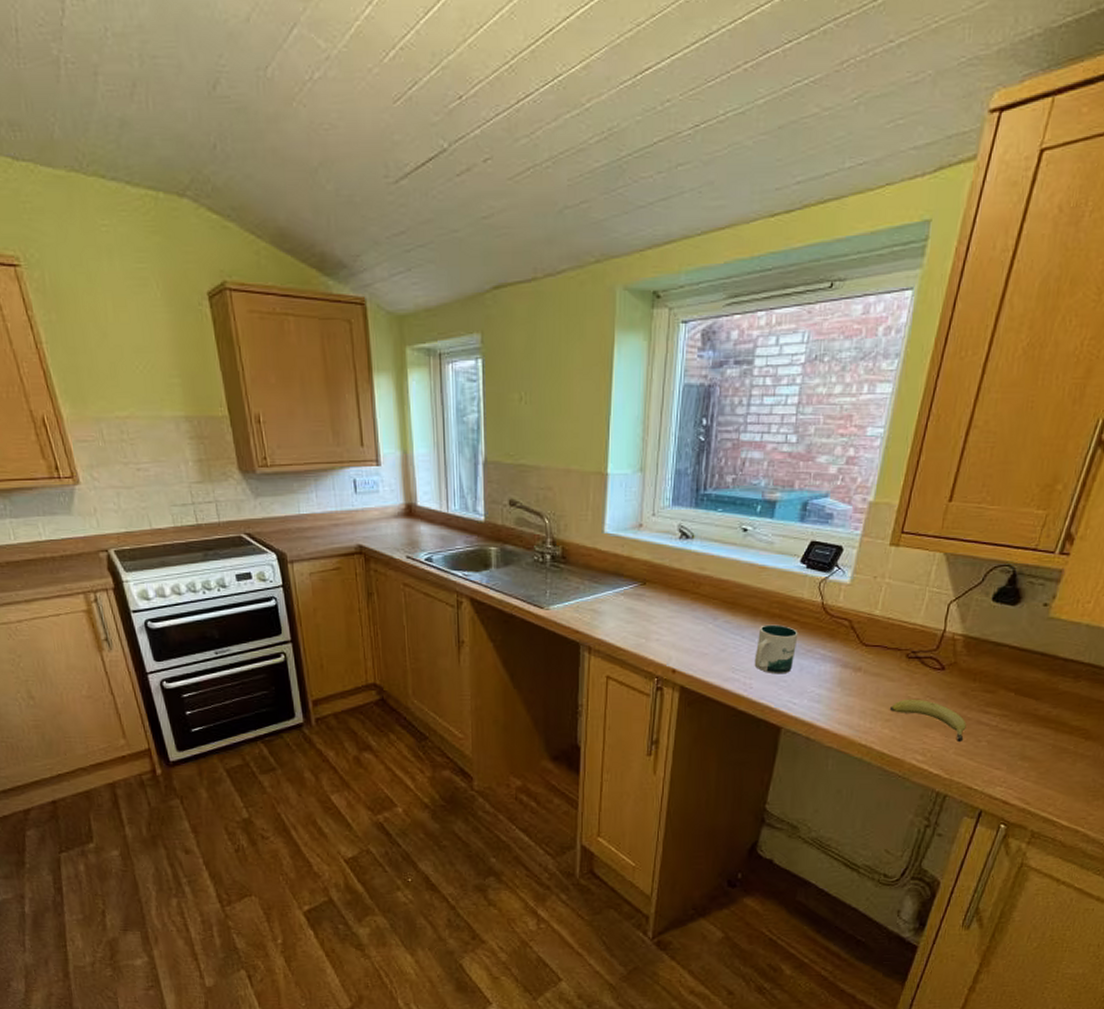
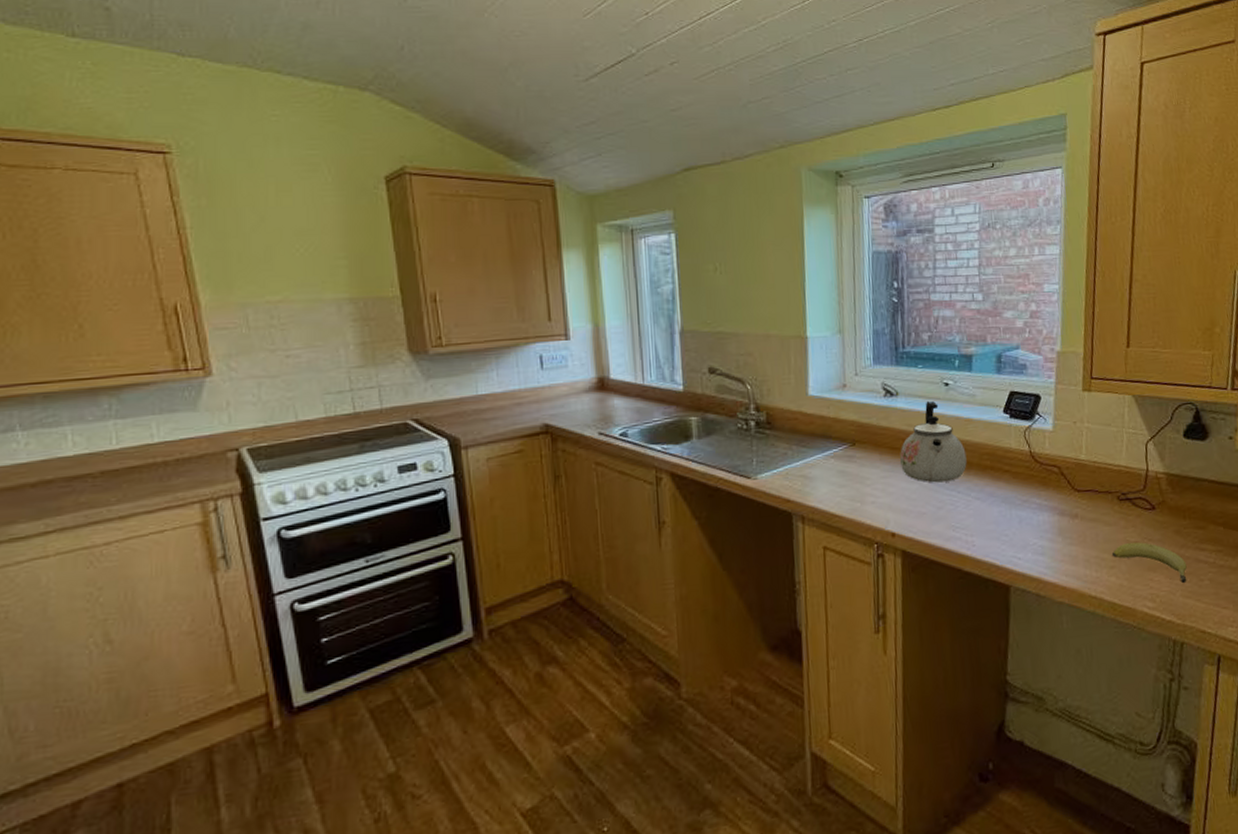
kettle: none [689,545,756,626] -> present [900,400,967,483]
mug: present [754,624,798,675] -> none [973,476,1012,529]

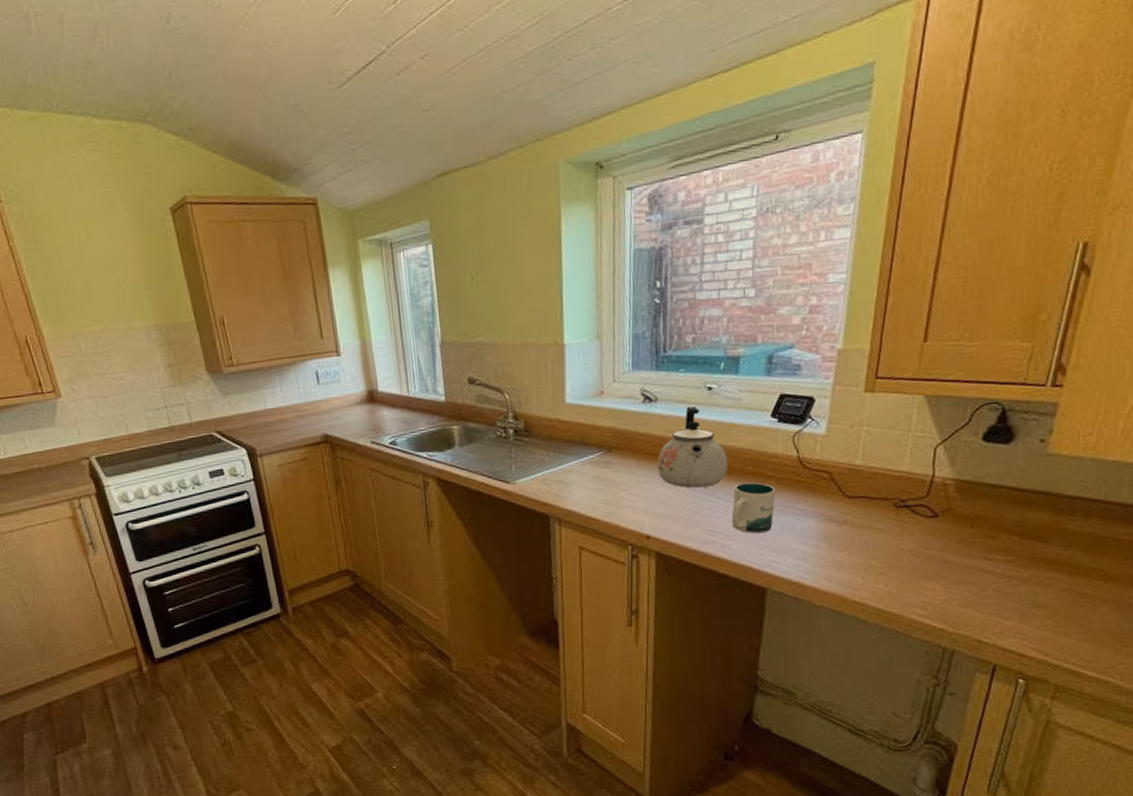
mug: none [973,476,1012,529] -> present [731,482,776,534]
fruit: present [1111,542,1187,584] -> none [881,550,968,593]

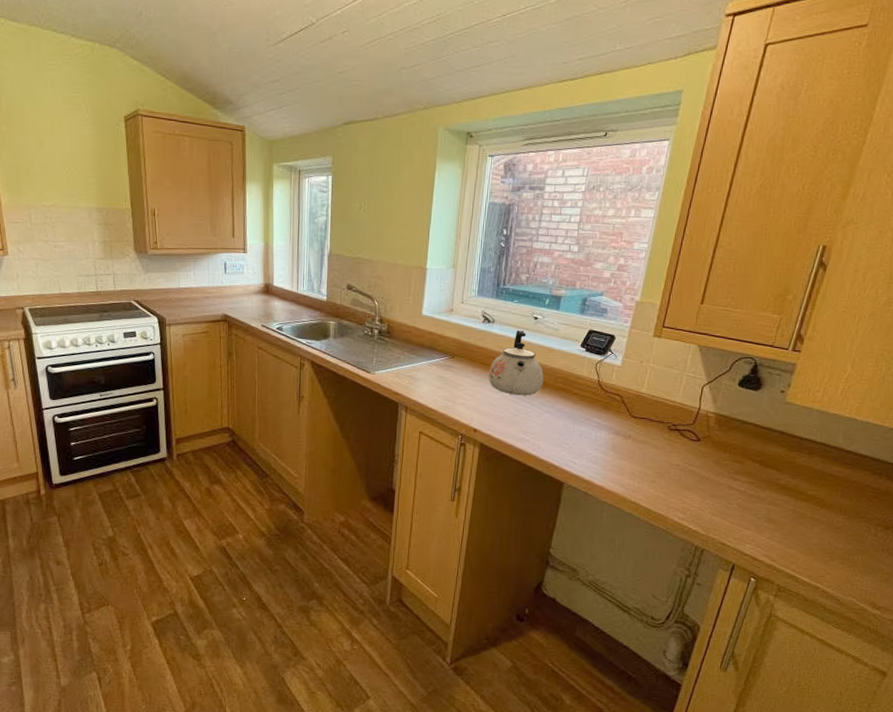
mug: present [731,482,776,534] -> none [542,396,579,438]

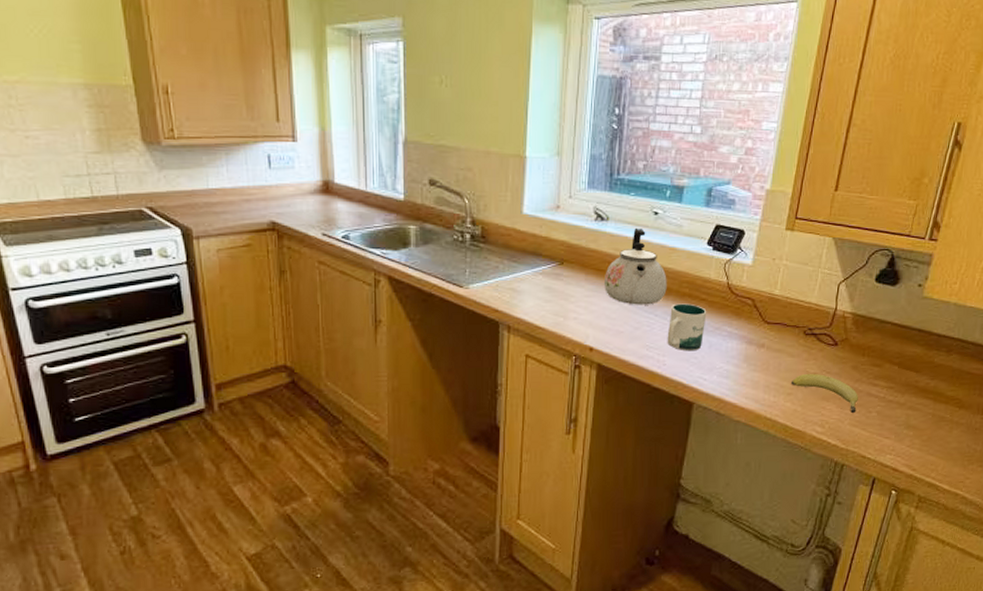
mug: none [542,396,579,438] -> present [667,303,707,352]
fruit: none [654,464,720,504] -> present [790,373,858,414]

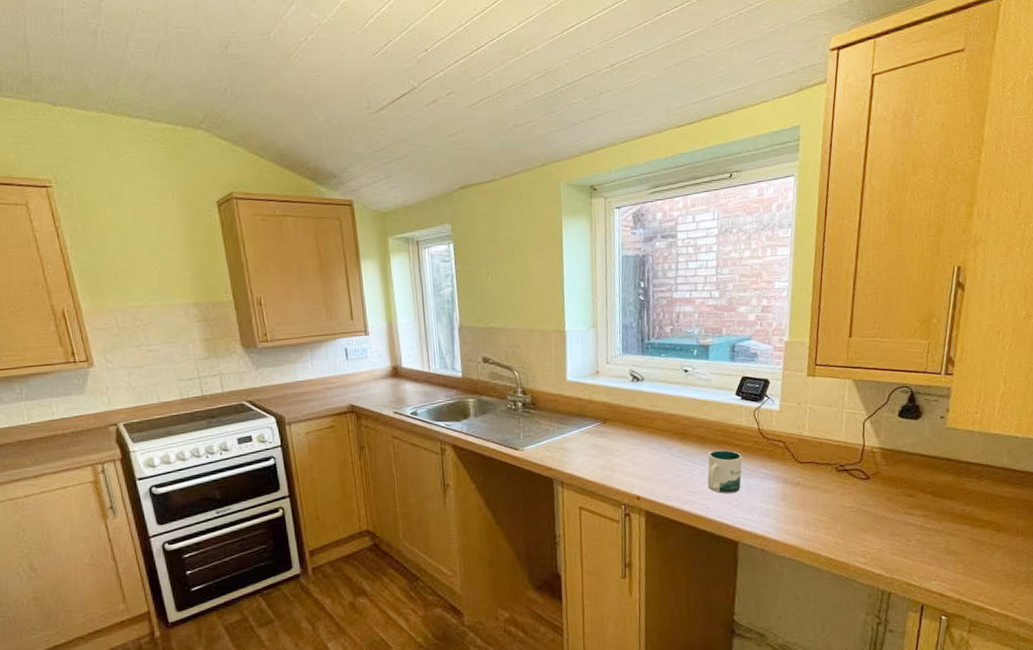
kettle: present [604,227,667,305] -> none [645,385,703,455]
fruit: present [790,373,858,414] -> none [829,507,897,543]

